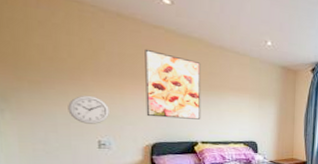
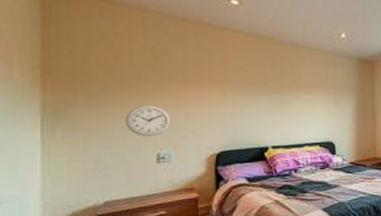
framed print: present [145,49,201,120] -> none [211,51,271,123]

